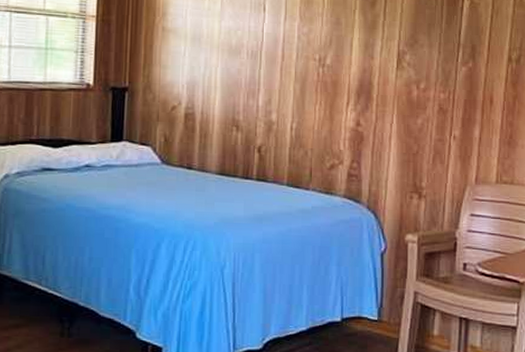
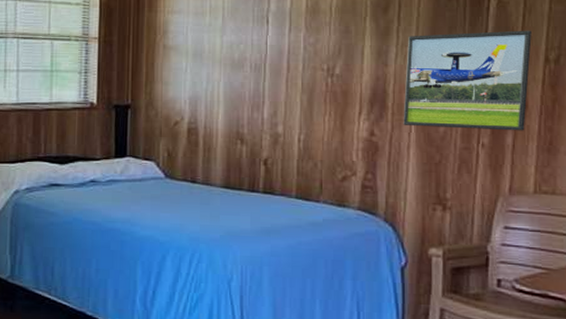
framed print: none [386,30,498,125] -> present [403,30,532,131]

